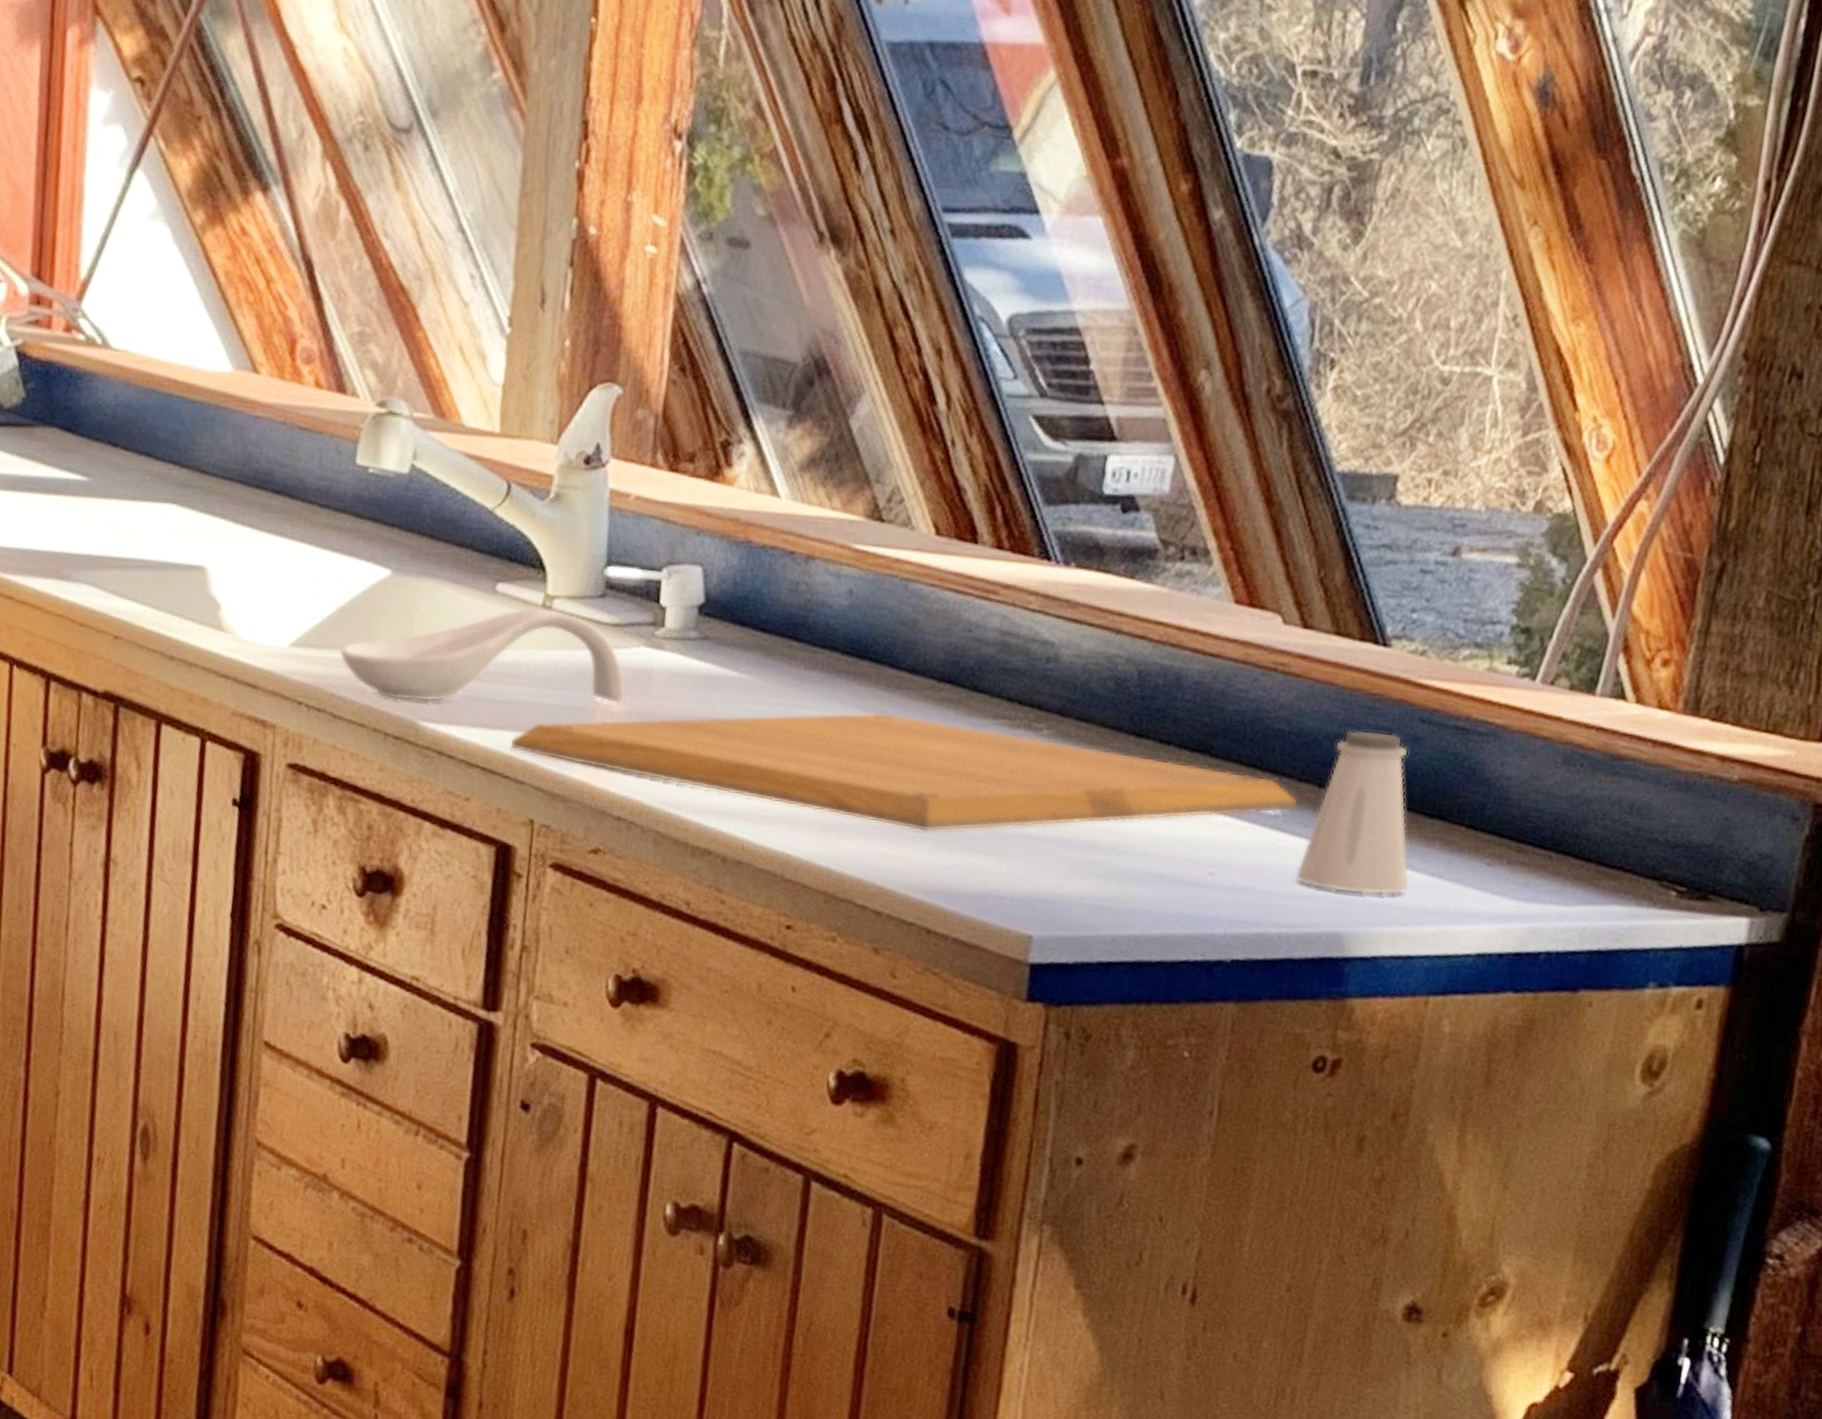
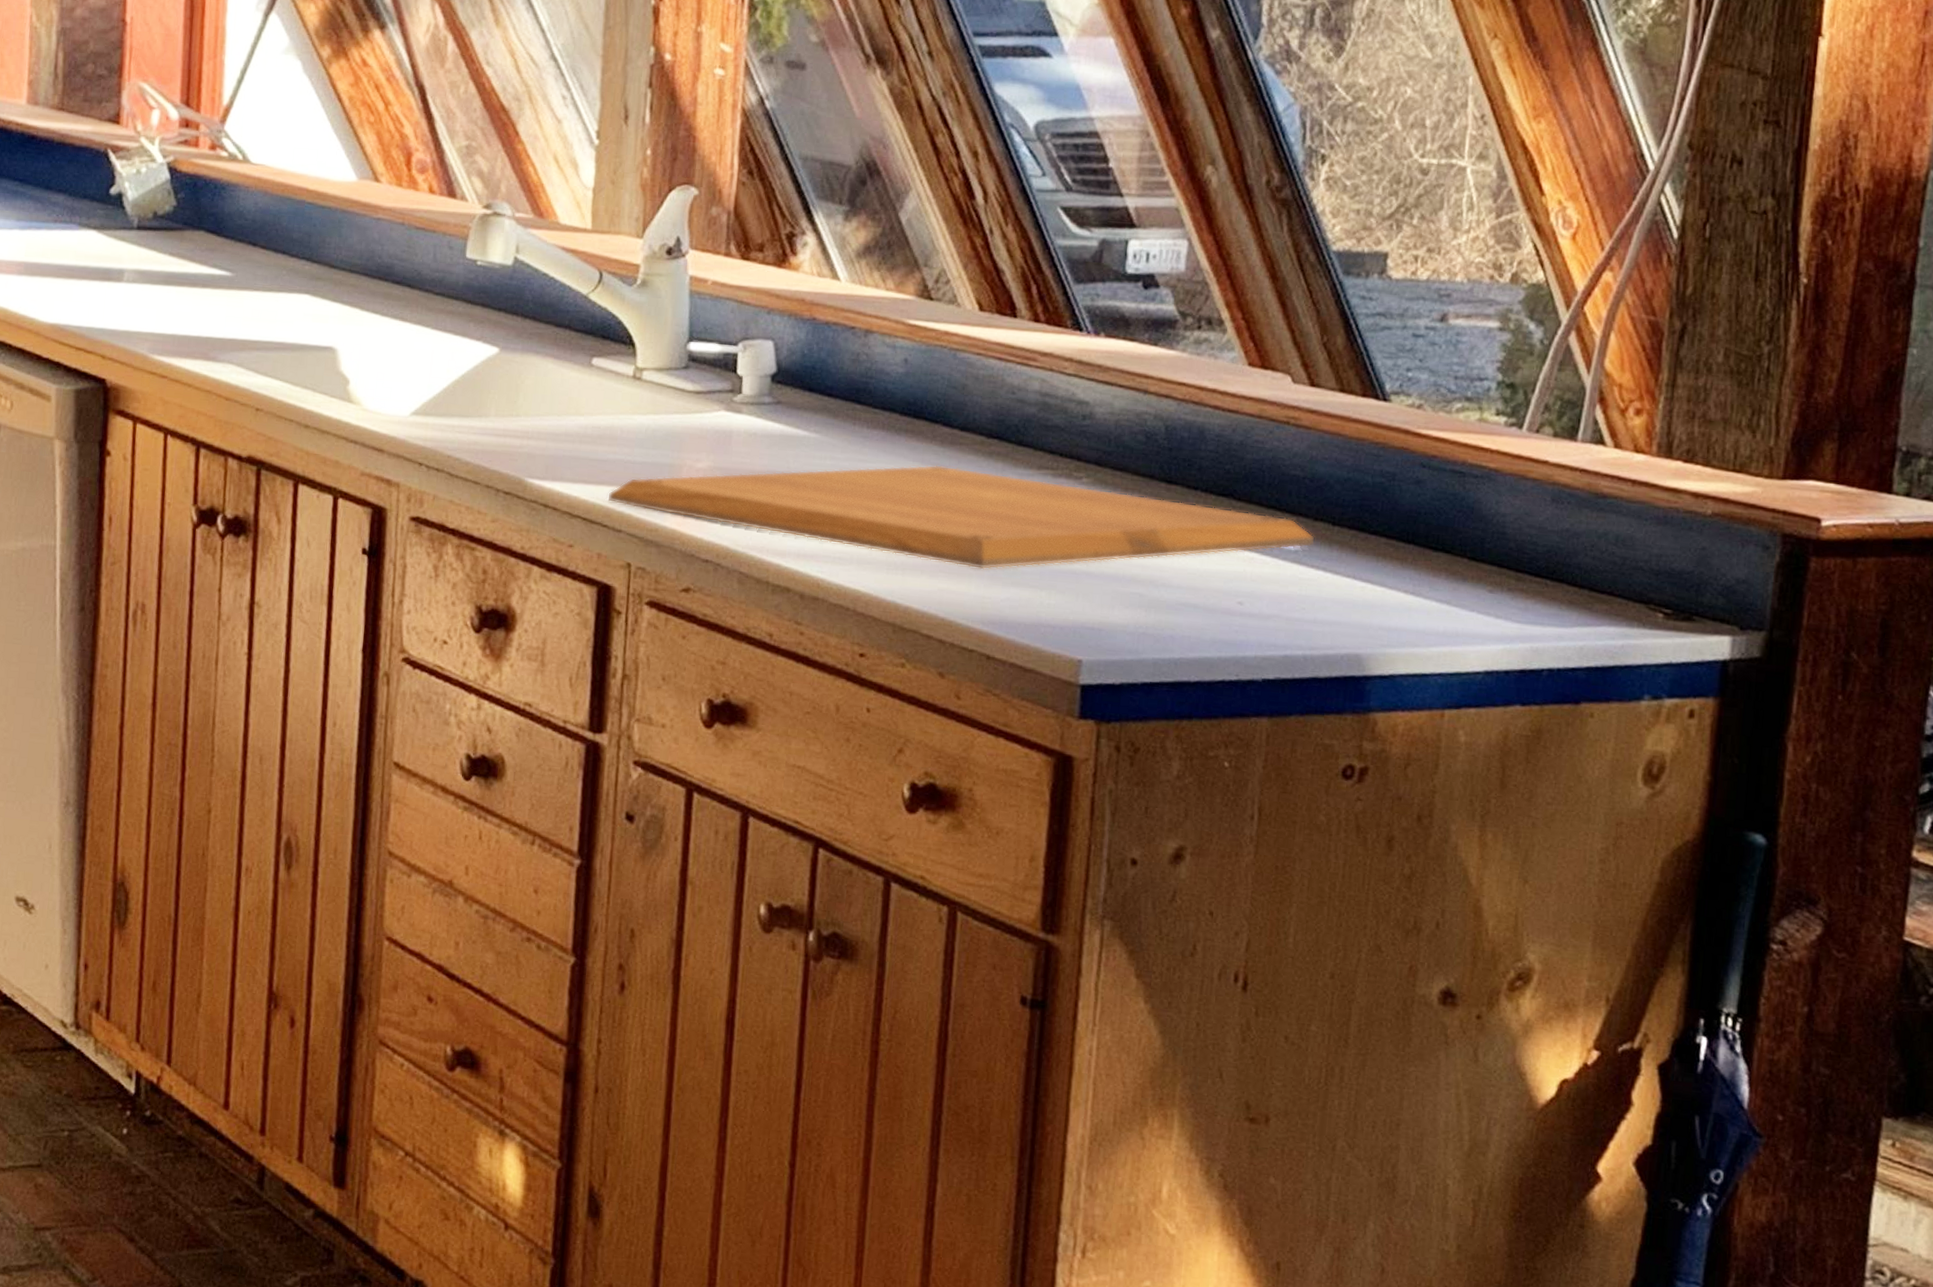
spoon rest: present [339,606,626,703] -> none [454,377,709,462]
saltshaker: present [1295,730,1410,895] -> none [1316,474,1420,620]

